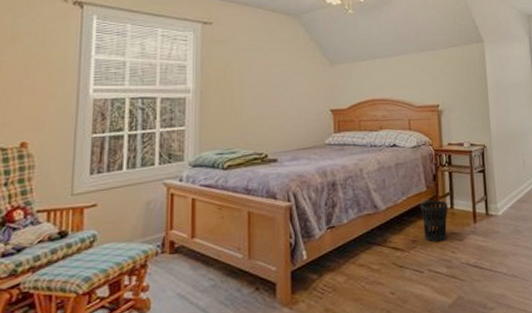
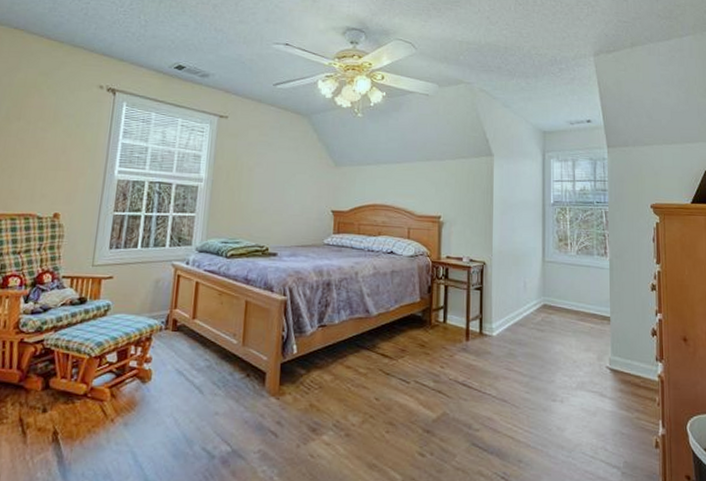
wastebasket: present [421,200,448,242] -> none [413,311,441,355]

